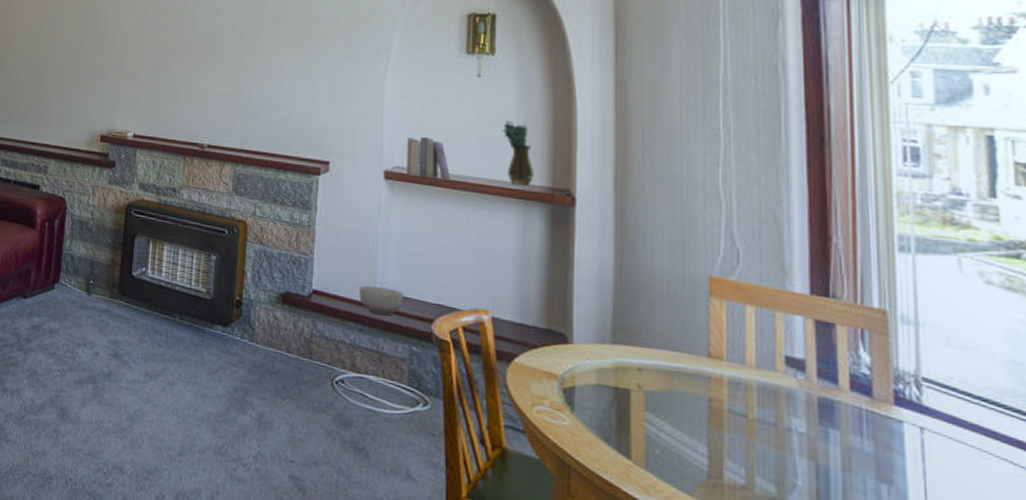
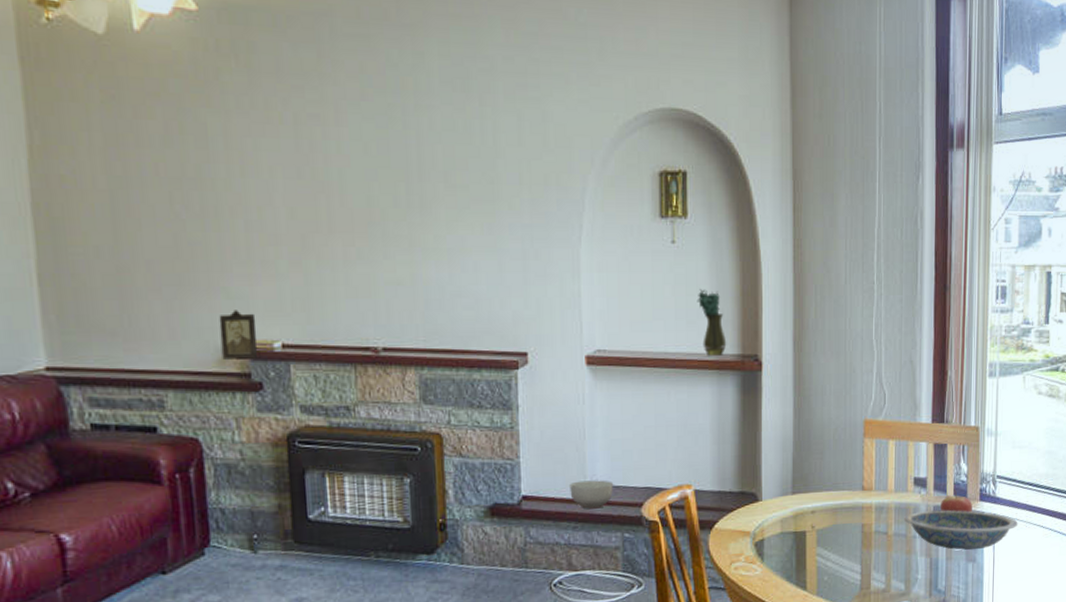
photo frame: none [90,106,118,144] -> present [219,310,262,360]
books: present [406,136,451,180] -> none [607,313,652,360]
ceramic bowl: none [771,398,966,471] -> present [903,509,1018,550]
fruit: none [828,381,883,416] -> present [939,488,972,512]

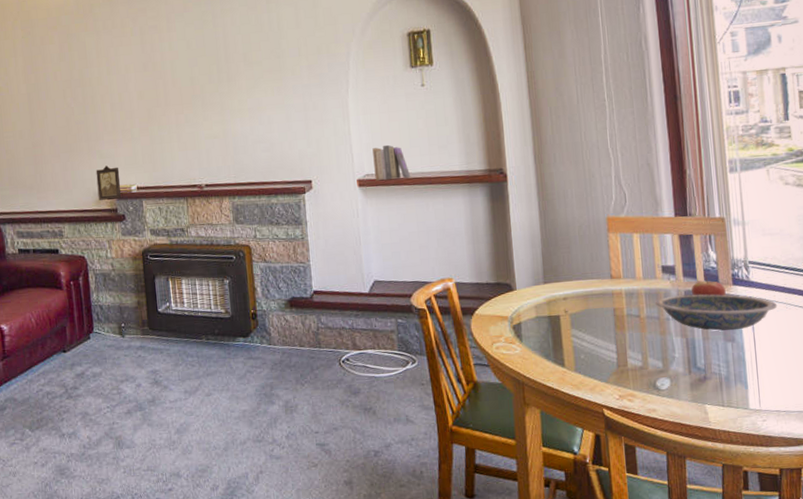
bowl: present [568,480,614,509] -> none [349,276,387,300]
books: none [607,313,652,360] -> present [372,144,411,181]
vase: present [697,289,727,357] -> none [446,120,475,174]

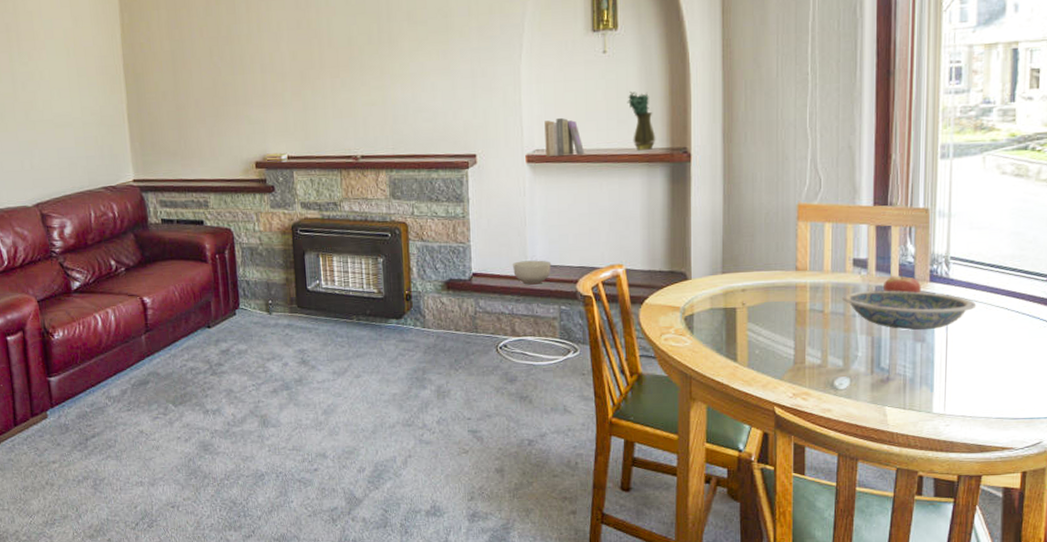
photo frame: present [95,165,124,200] -> none [243,132,274,170]
bowl: none [349,276,387,300] -> present [512,260,552,285]
vase: none [446,120,475,174] -> present [627,91,656,152]

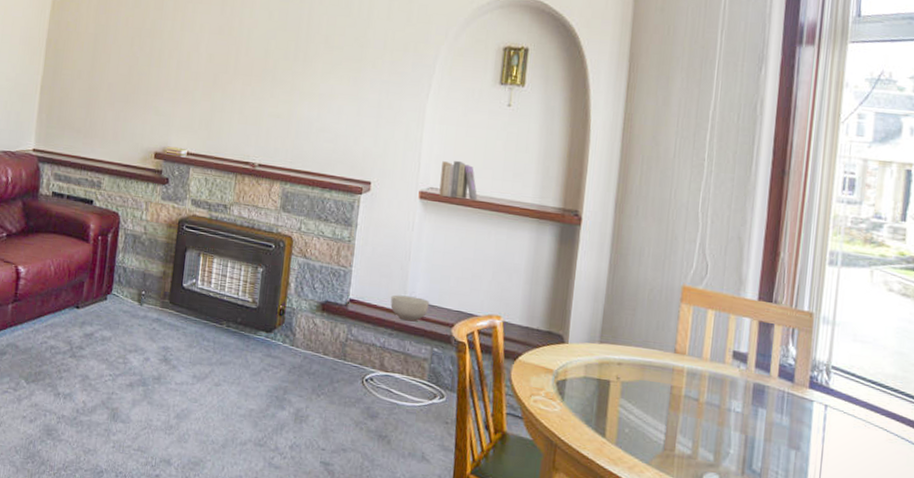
vase: present [627,91,656,152] -> none [525,147,550,208]
ceramic bowl: present [841,290,977,331] -> none [718,384,856,439]
fruit: present [882,269,921,293] -> none [760,370,800,397]

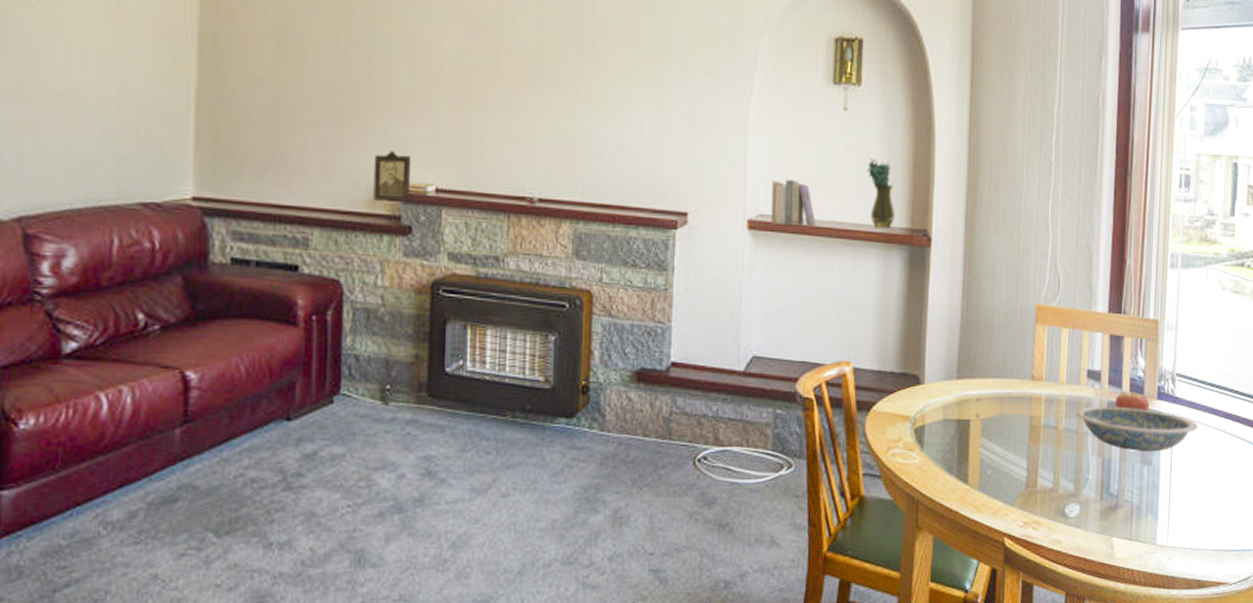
photo frame: none [145,123,173,161] -> present [373,150,414,202]
bowl: present [390,294,430,322] -> none [721,350,769,381]
vase: none [525,147,550,208] -> present [866,159,896,230]
ceramic bowl: none [718,384,856,439] -> present [1075,406,1198,452]
fruit: none [760,370,800,397] -> present [1114,384,1149,410]

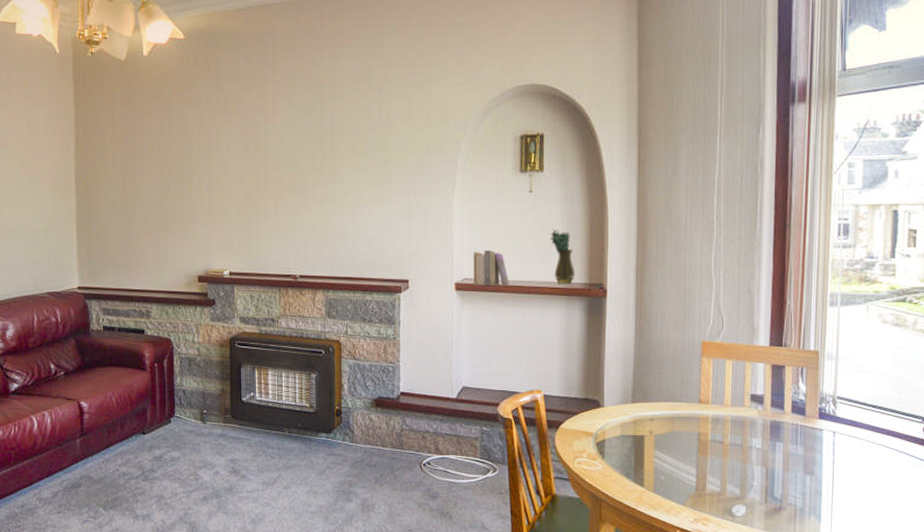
photo frame: present [373,150,414,202] -> none [188,247,216,283]
ceramic bowl: present [1075,406,1198,452] -> none [739,425,860,464]
fruit: present [1114,384,1149,410] -> none [776,406,811,428]

